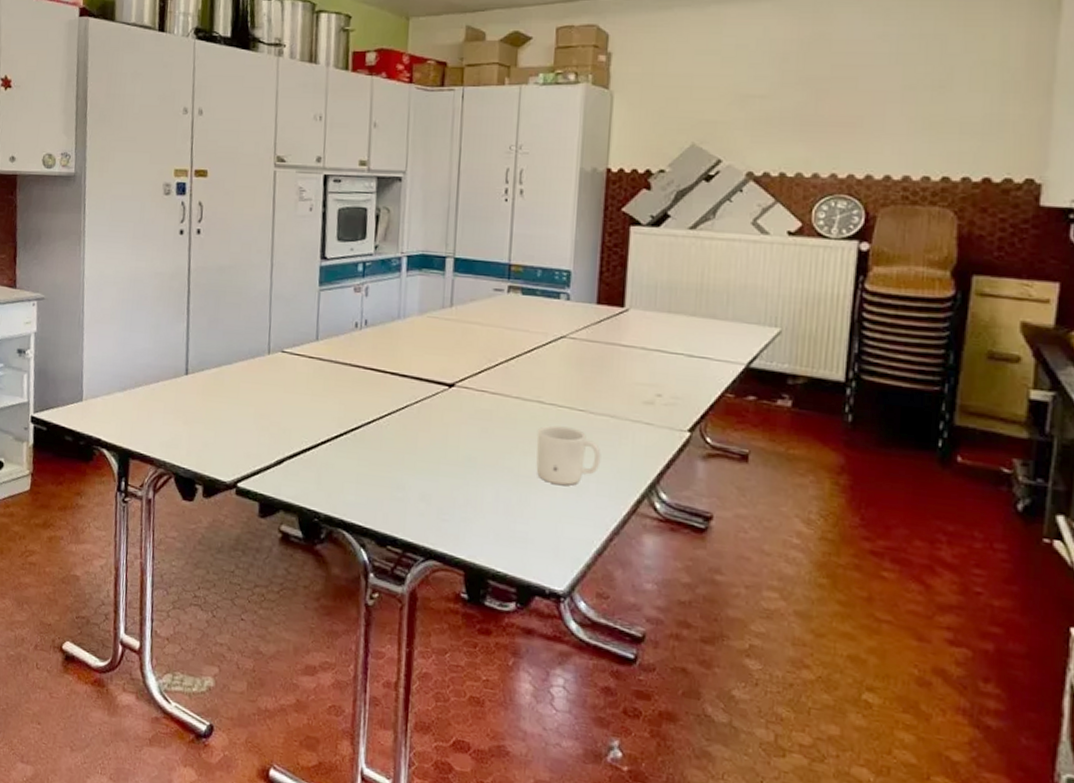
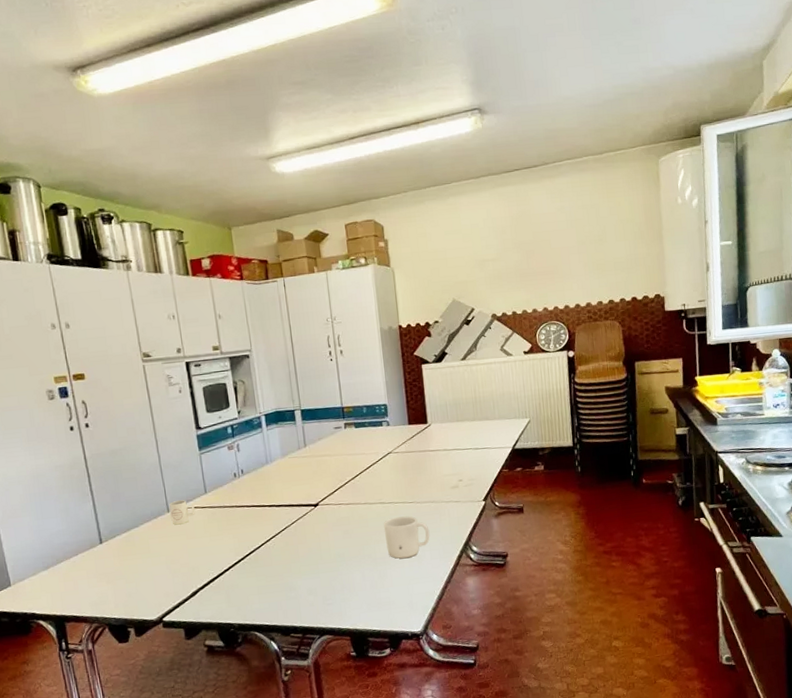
mug: none [270,342,300,373] -> present [169,500,195,525]

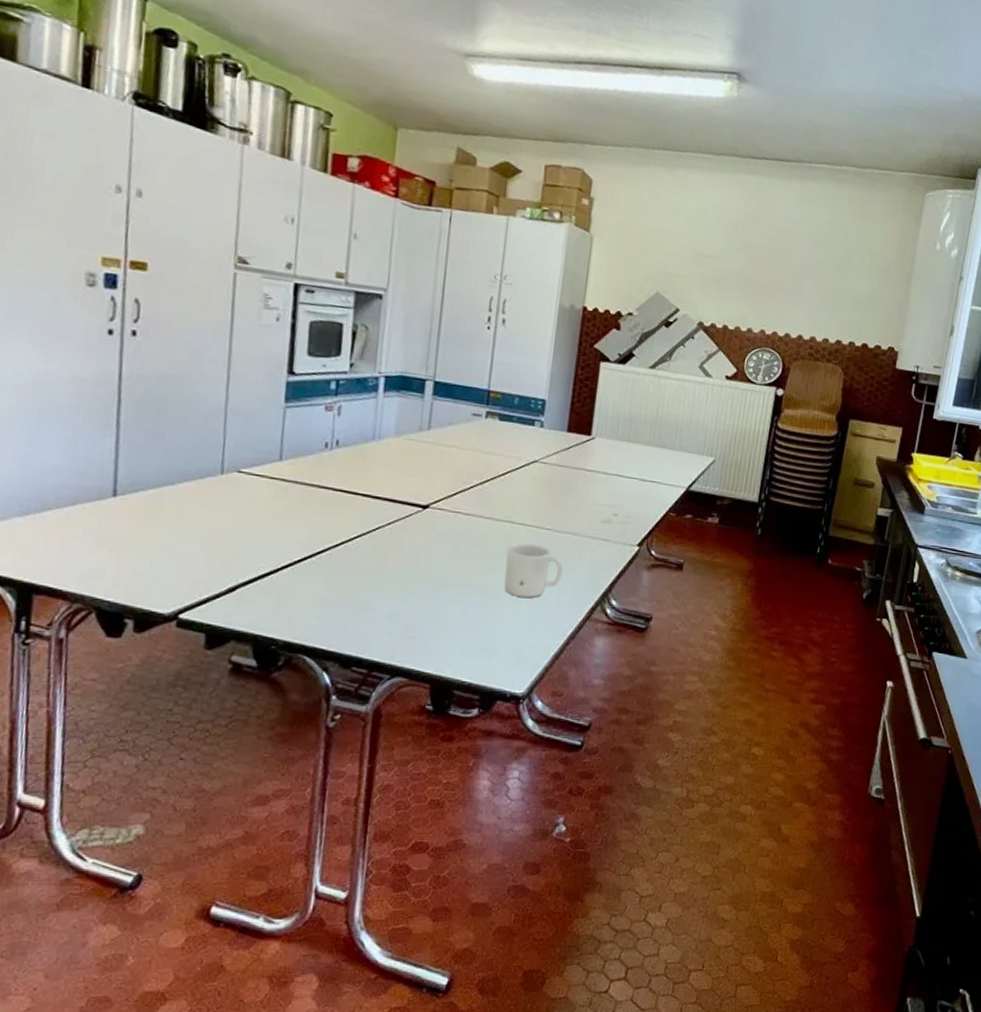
mug: present [169,500,195,525] -> none [223,461,260,495]

